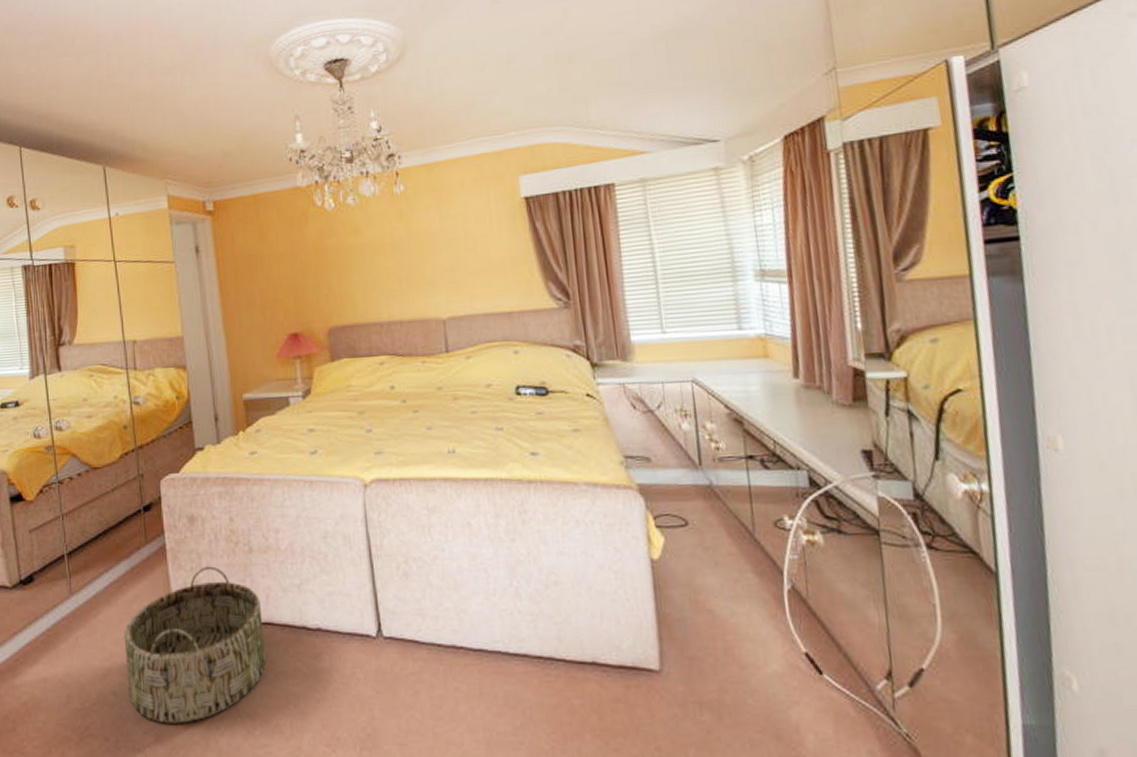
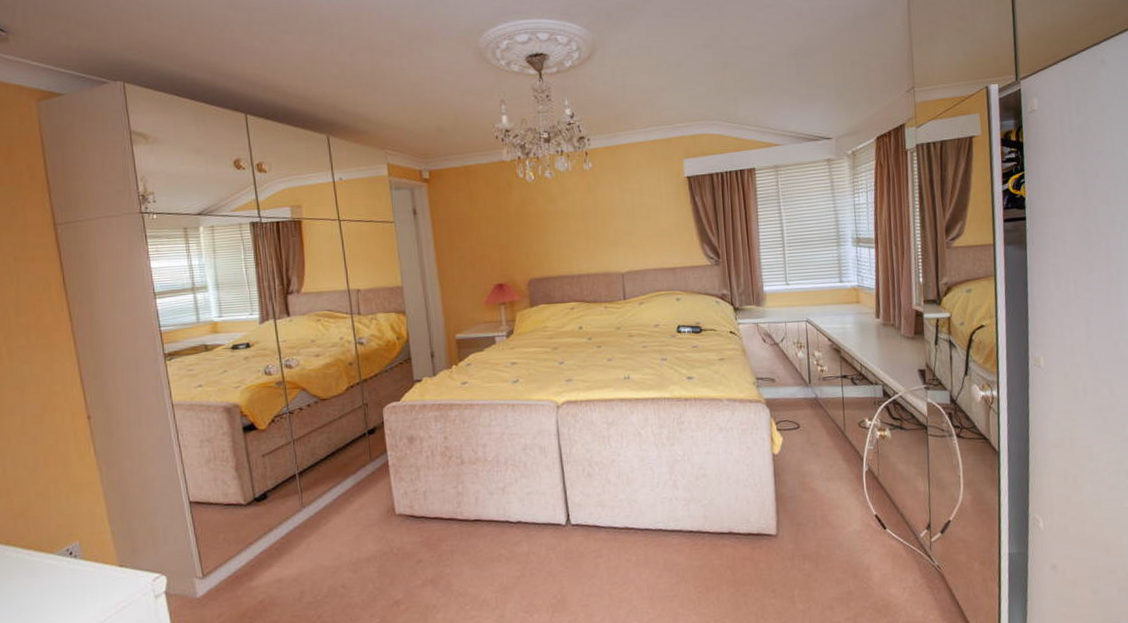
basket: present [124,566,266,724] -> none [351,476,475,607]

